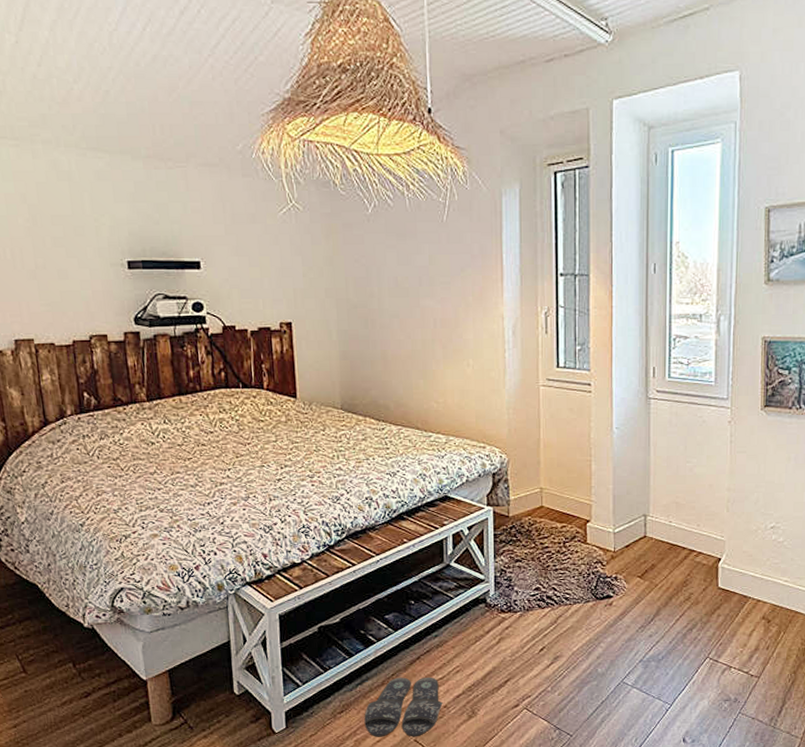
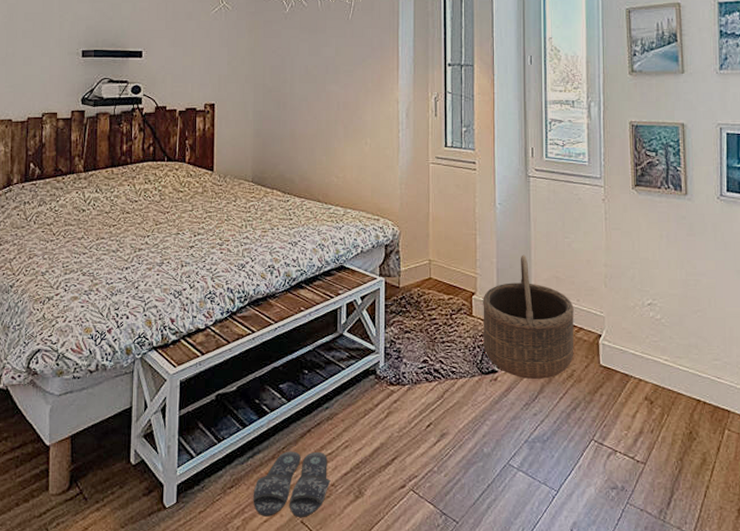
basket: none [598,480,694,603] -> present [483,254,574,379]

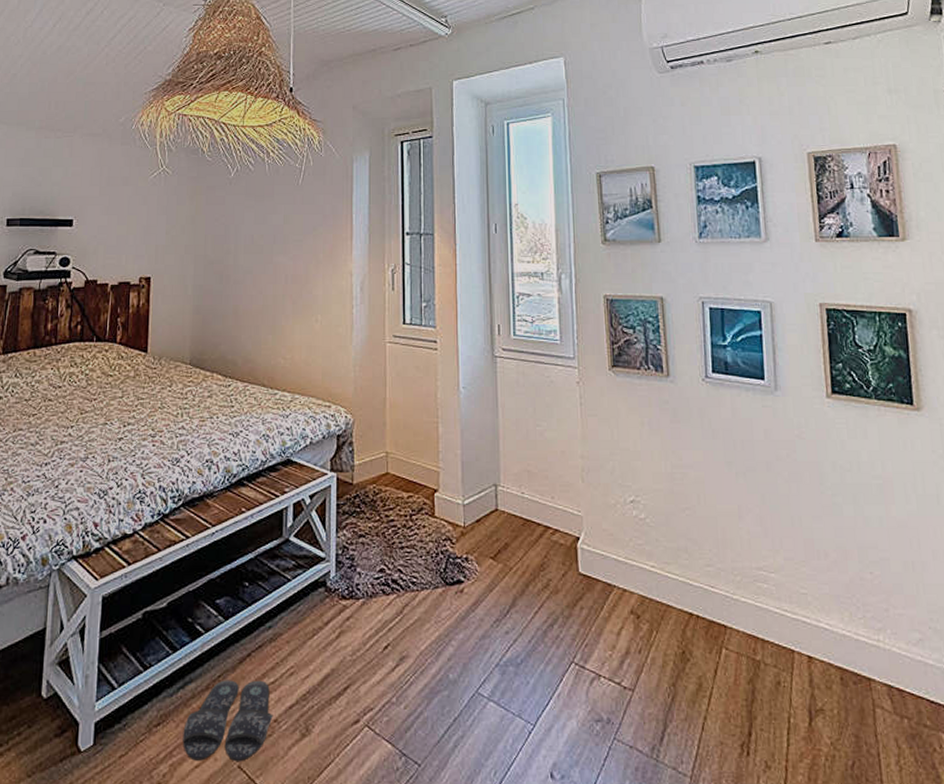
basket: present [483,254,574,379] -> none [446,445,550,590]

